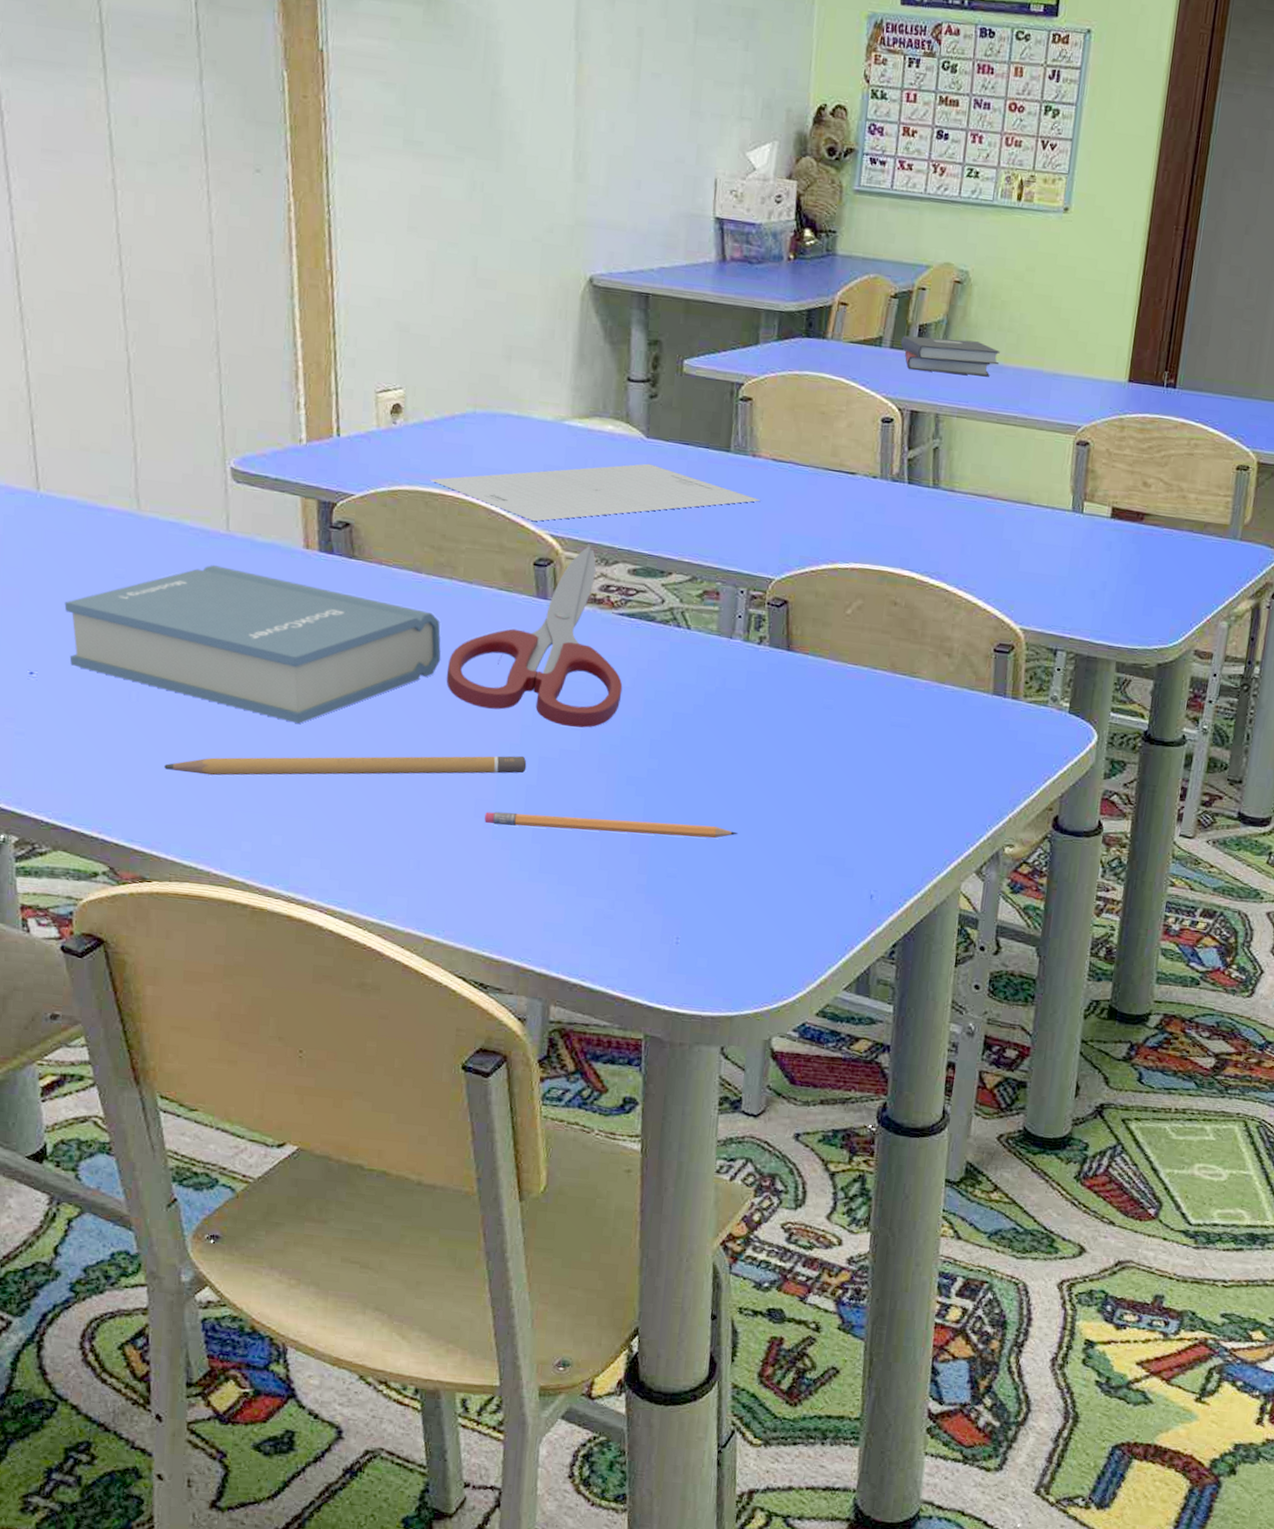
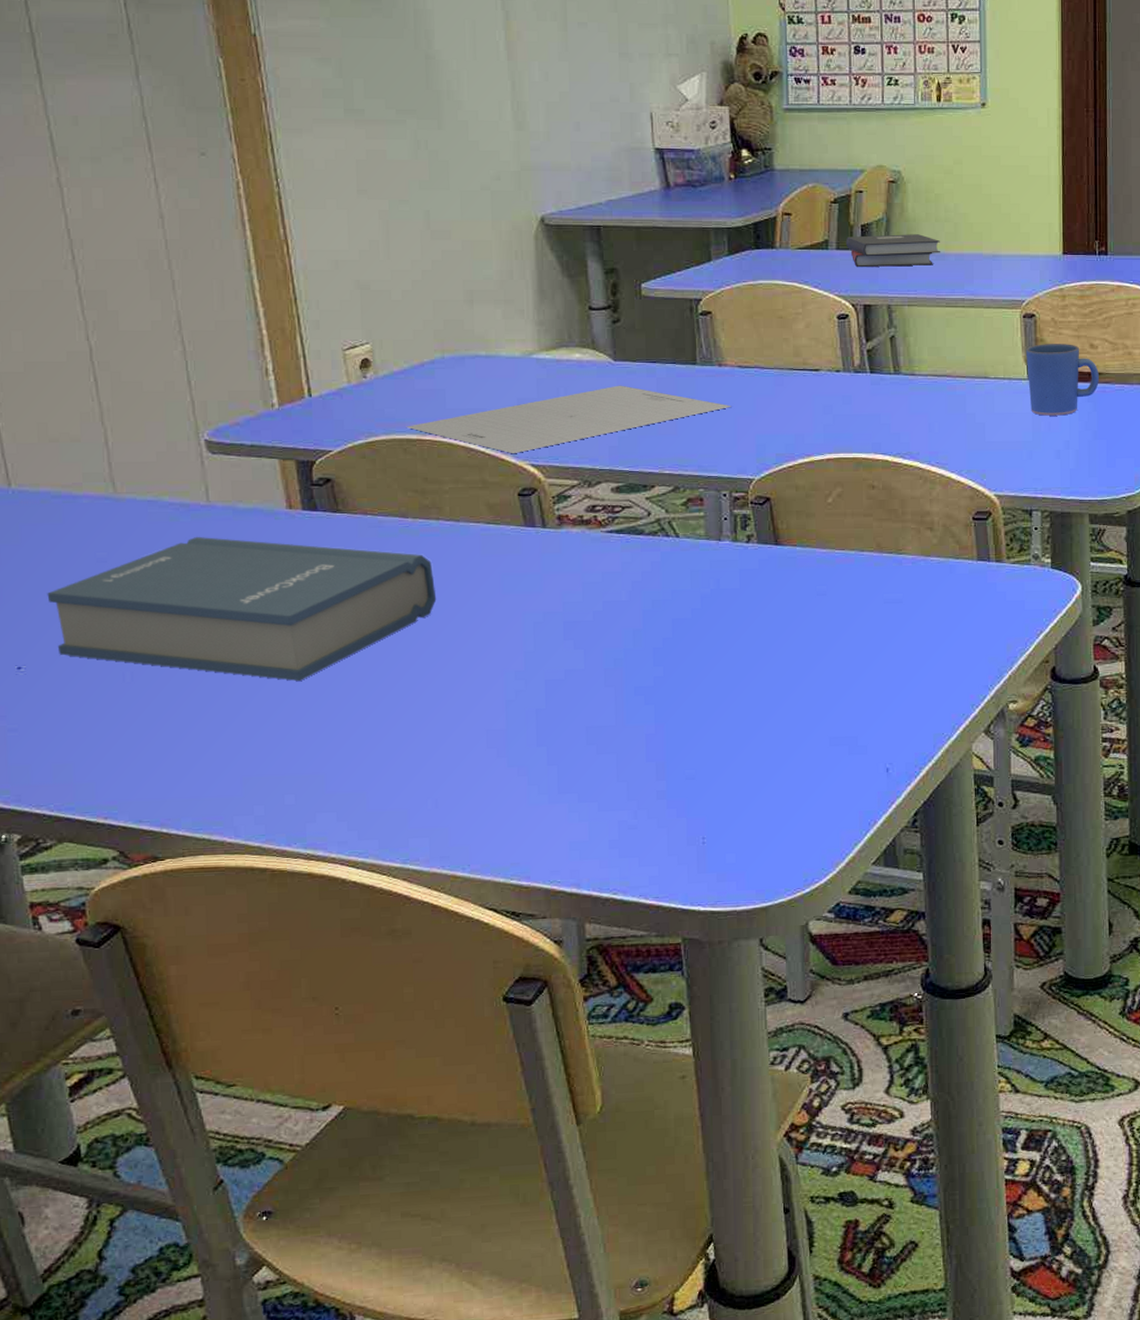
pencil: present [164,755,527,776] -> none [166,681,534,746]
scissors: present [446,546,623,728] -> none [443,471,620,647]
pencil: present [484,811,739,839] -> none [498,723,751,753]
mug: none [1070,475,1149,555] -> present [1025,344,1099,416]

